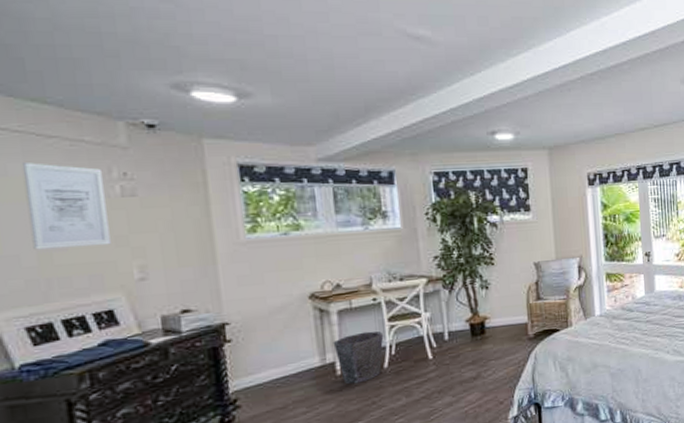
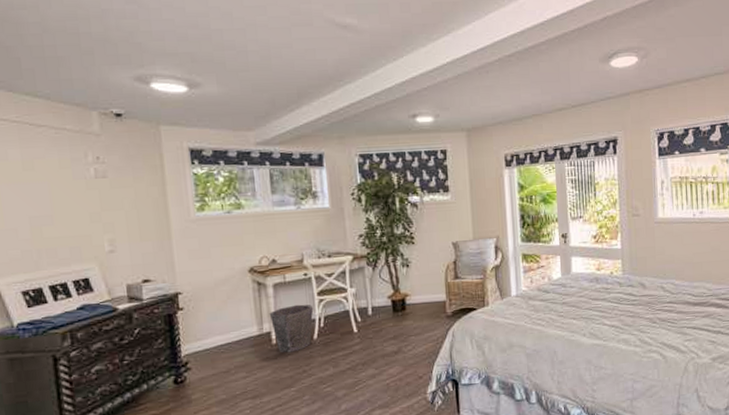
wall art: present [21,162,111,250] -> none [18,148,87,225]

